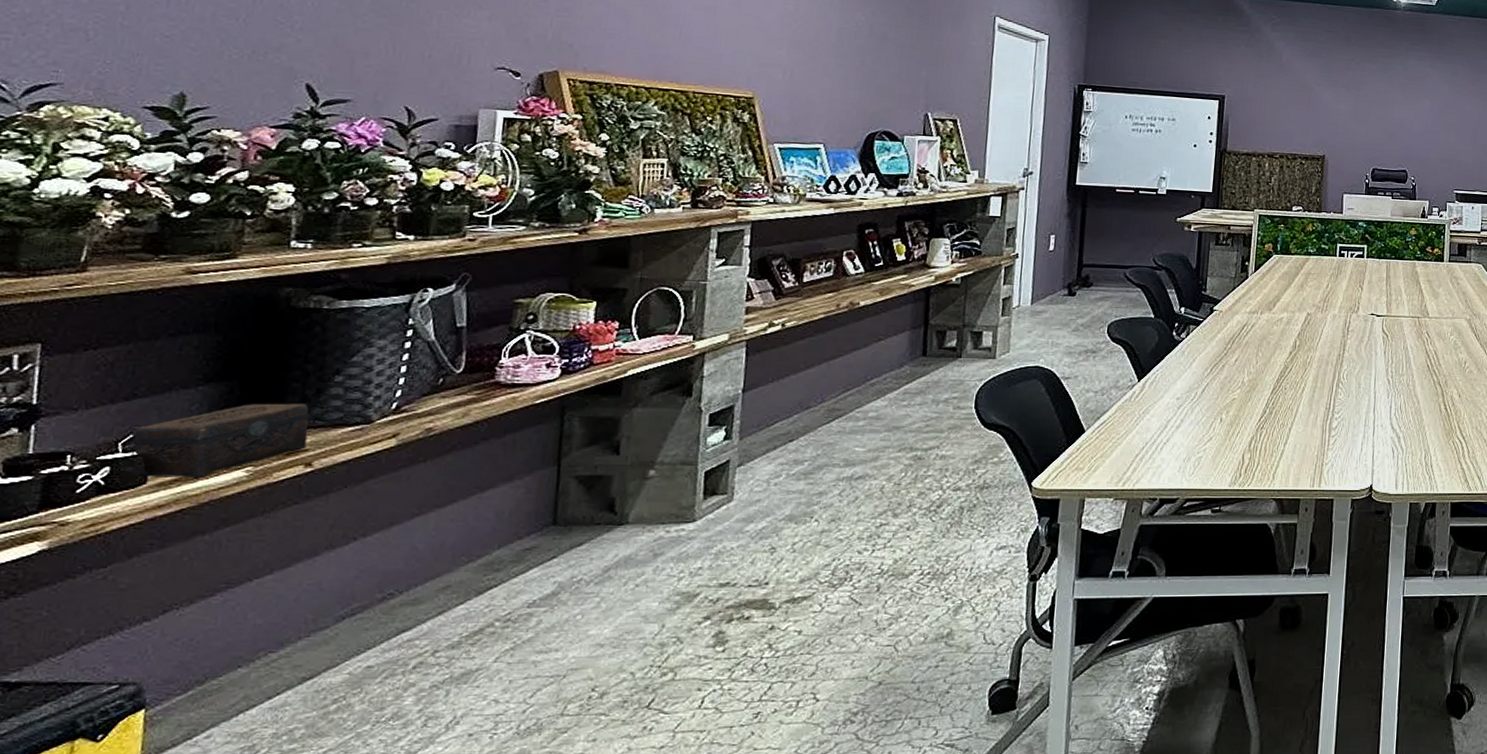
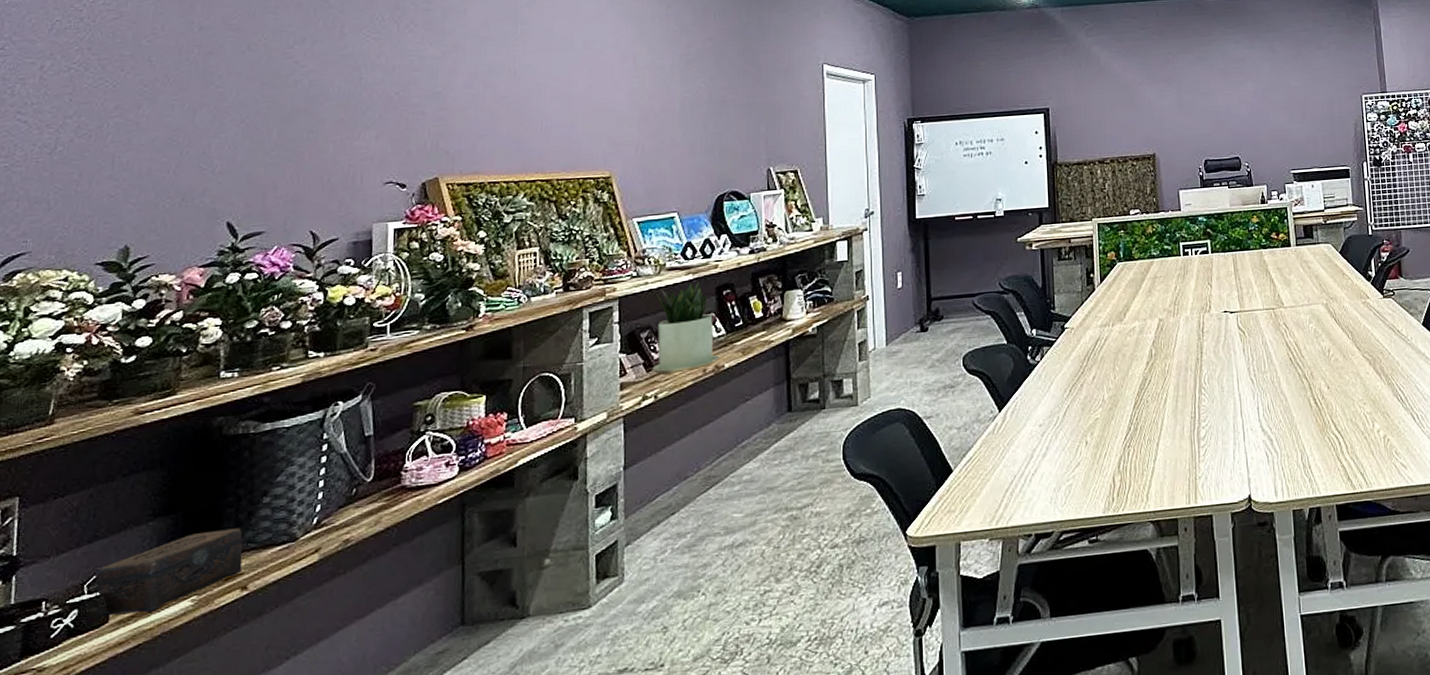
planter: none [782,216,855,304] -> present [652,281,719,374]

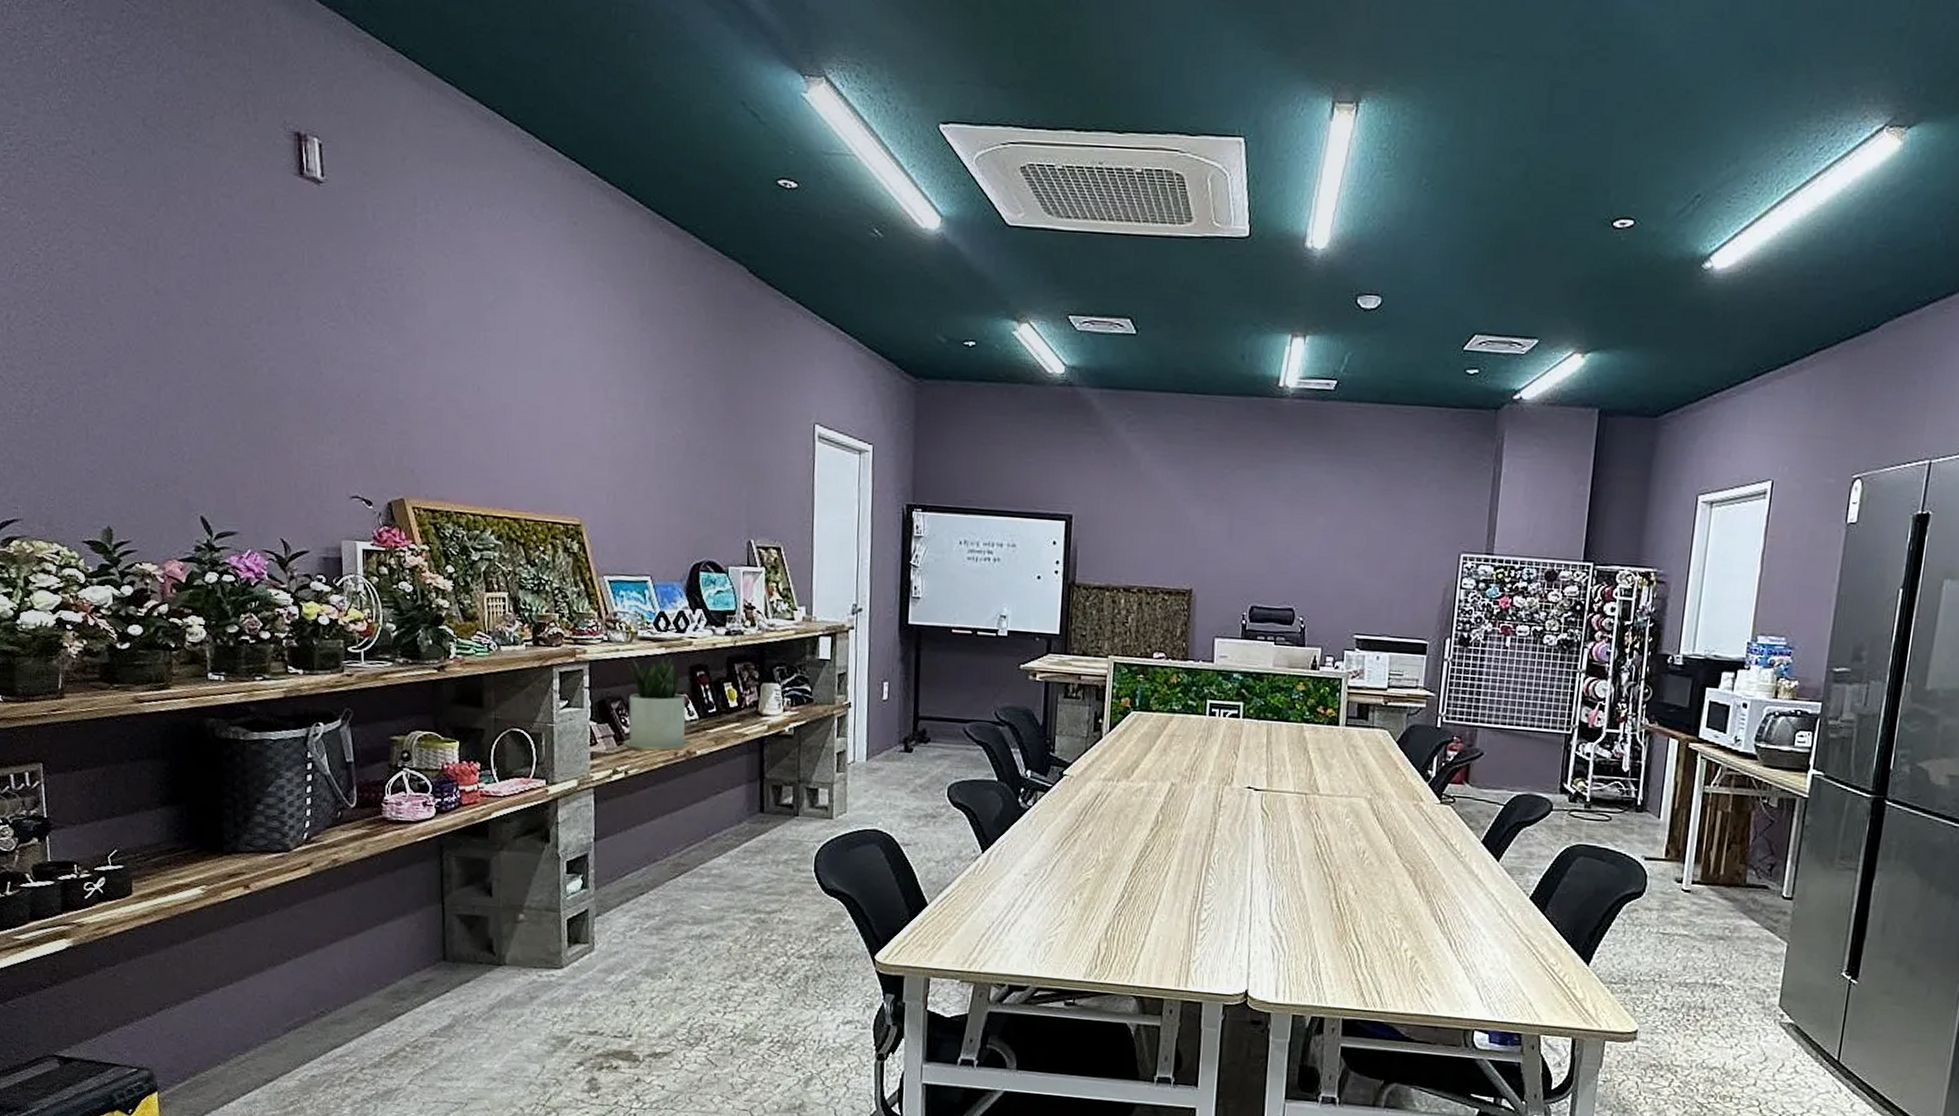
decorative box: present [94,528,243,617] -> none [117,827,243,892]

